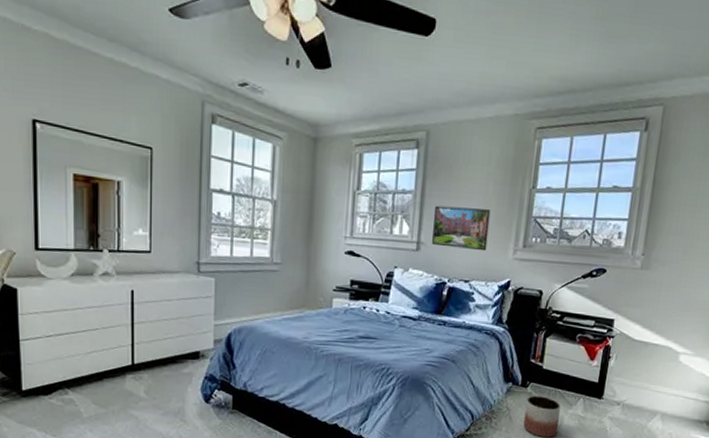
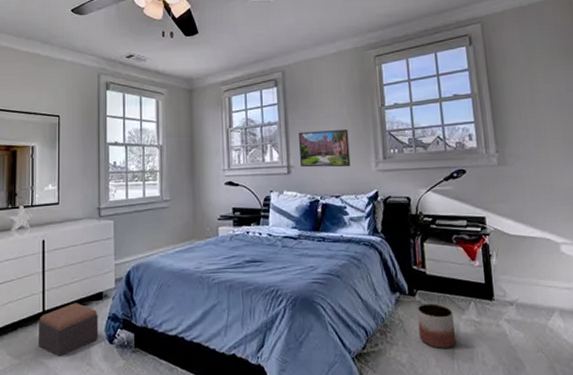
footstool: none [127,359,194,411] -> present [39,303,99,358]

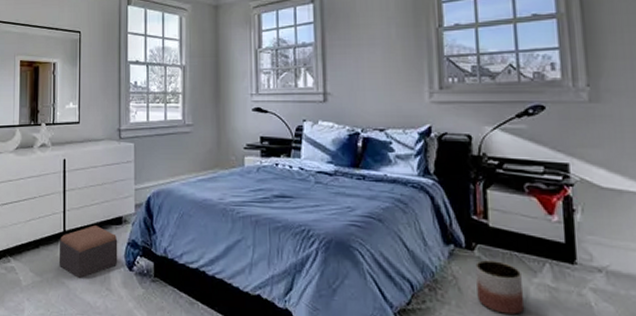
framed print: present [299,130,351,168] -> none [338,54,399,97]

